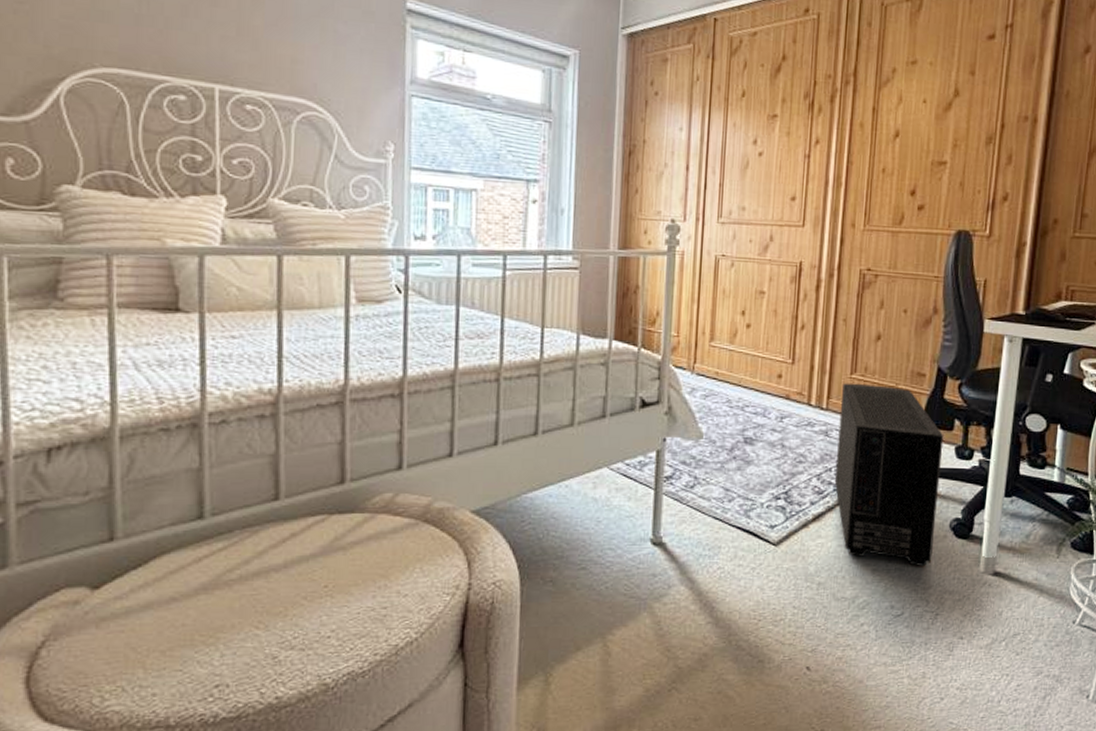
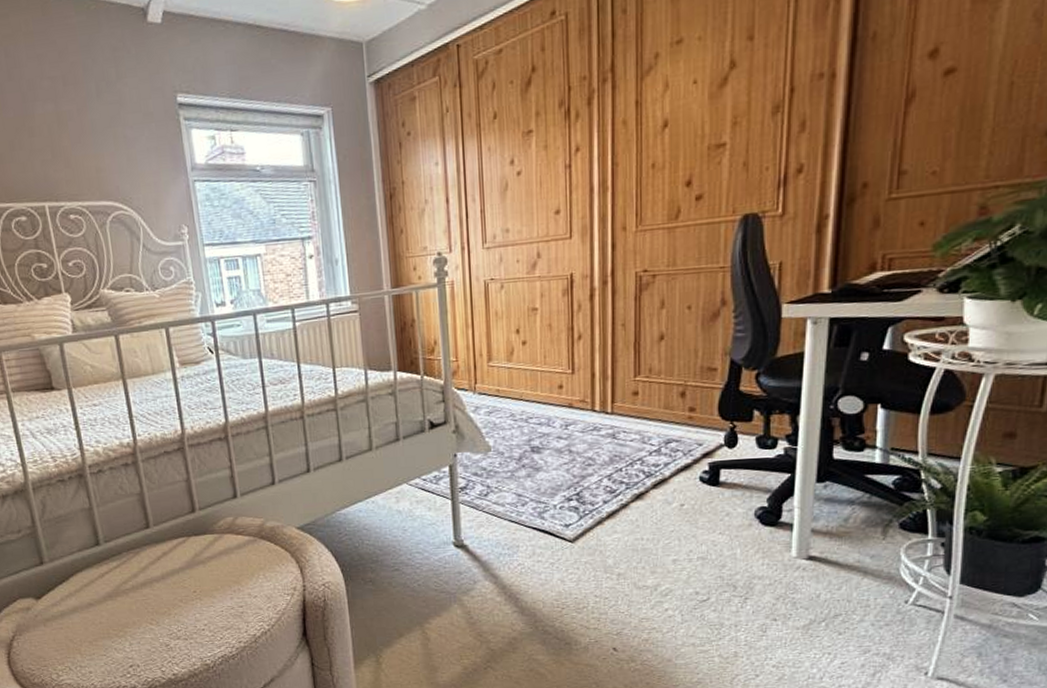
air purifier: present [834,383,944,567] -> none [626,384,742,555]

